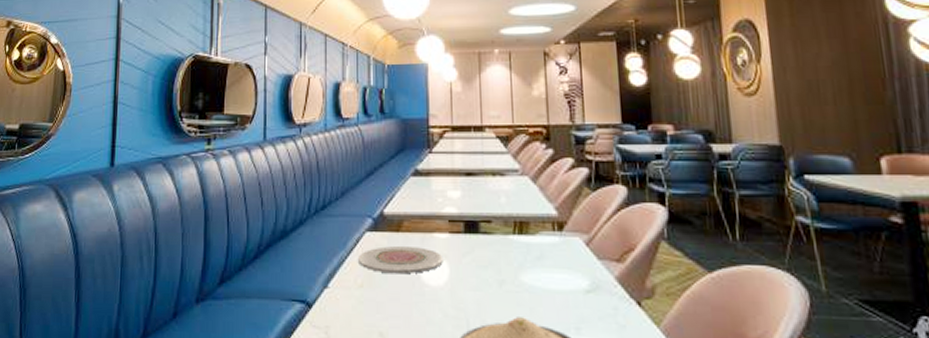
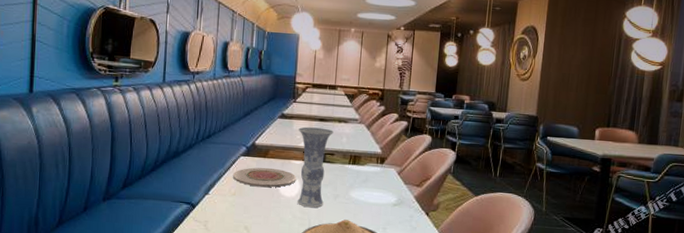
vase: none [438,185,487,302] -> present [297,127,333,208]

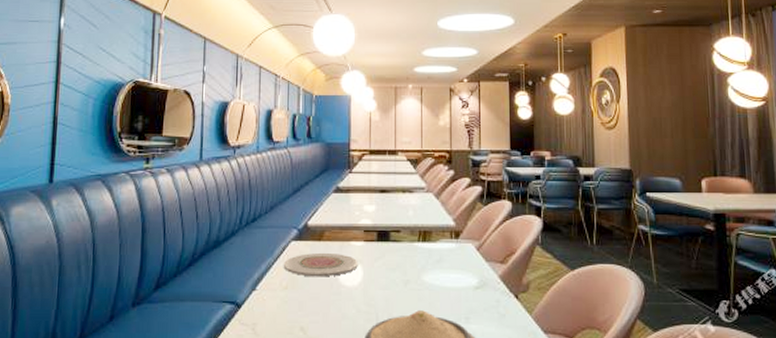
vase: present [297,127,333,208] -> none [356,200,397,299]

